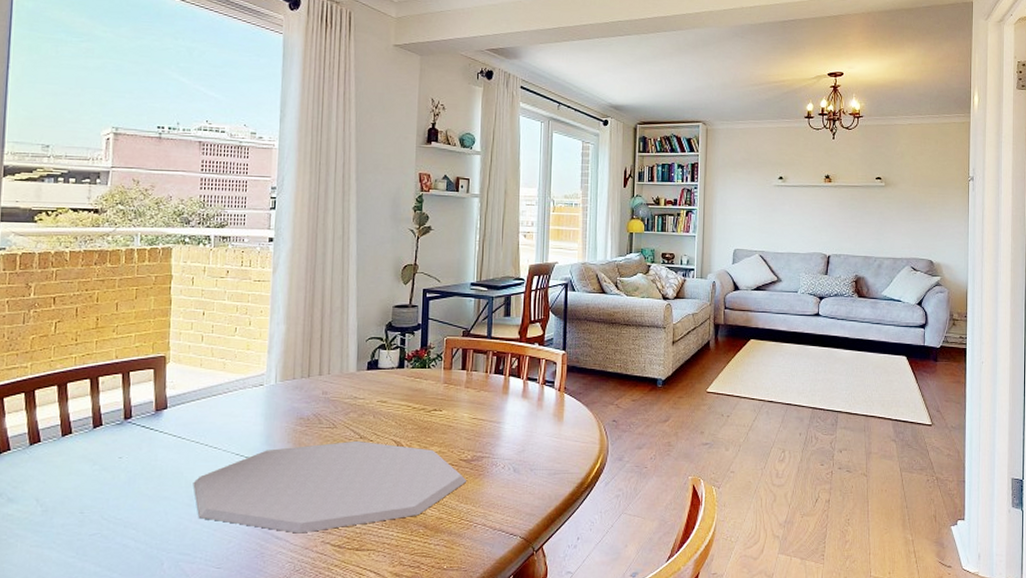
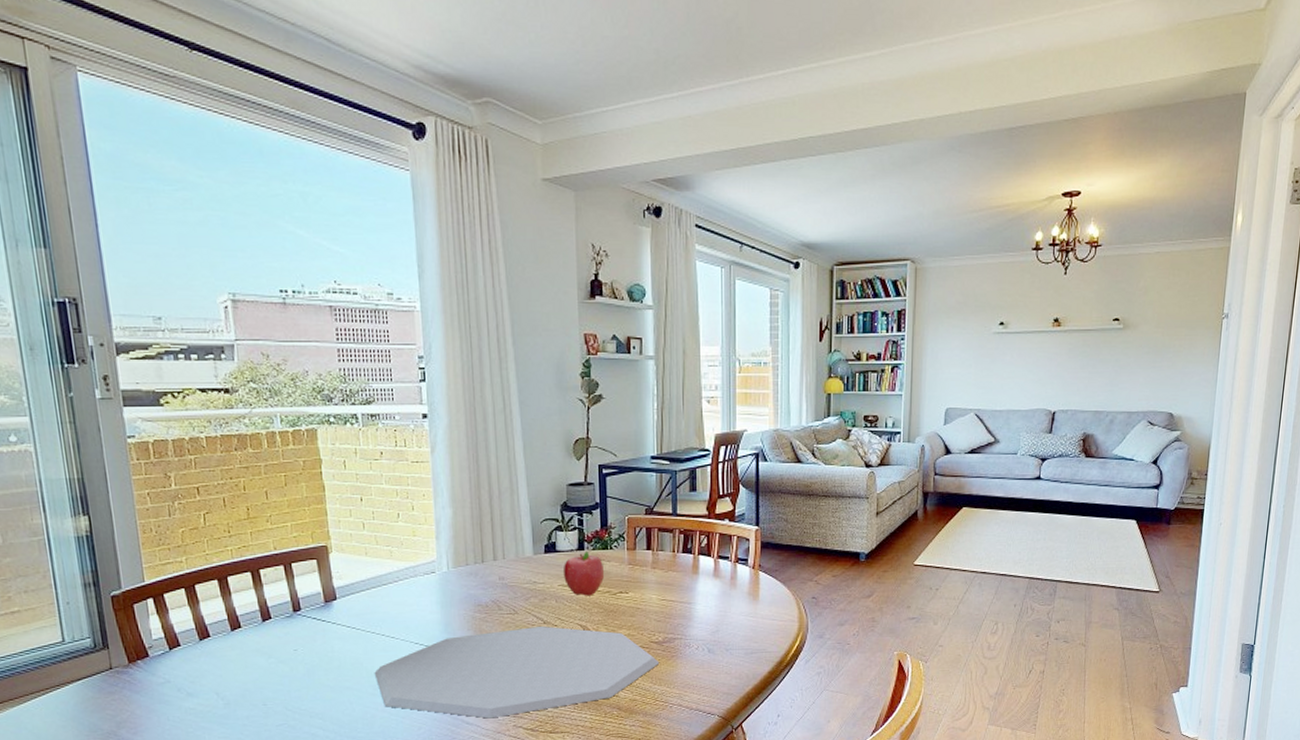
fruit: none [382,370,421,413] -> present [562,552,604,596]

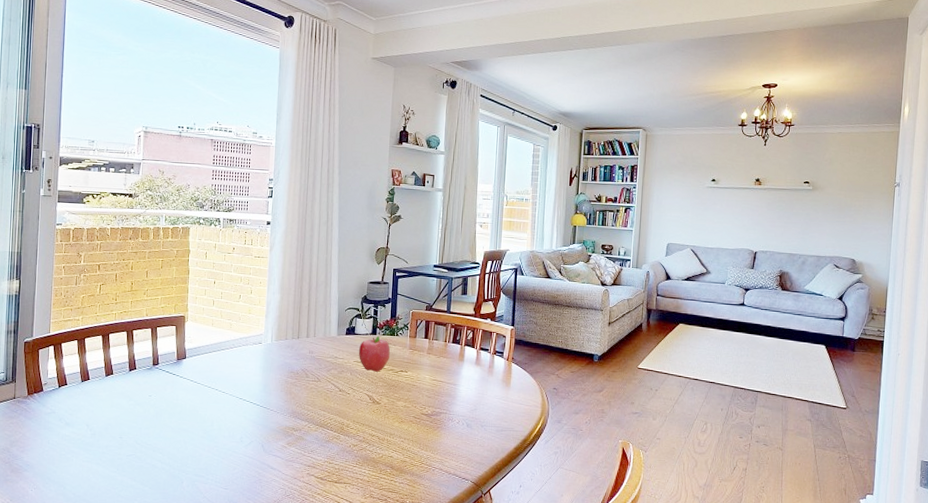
placemat: present [374,626,660,719] -> none [206,393,428,466]

